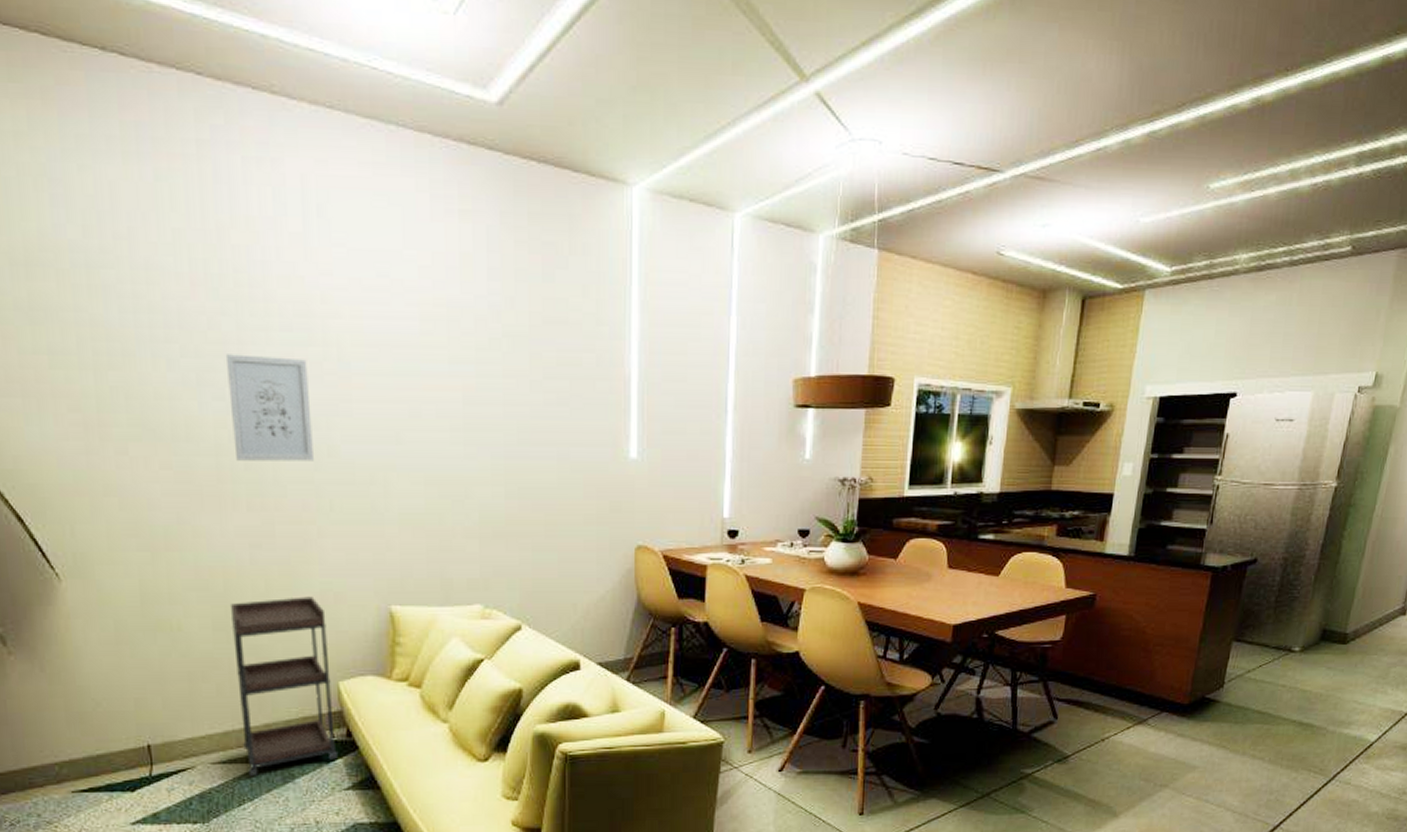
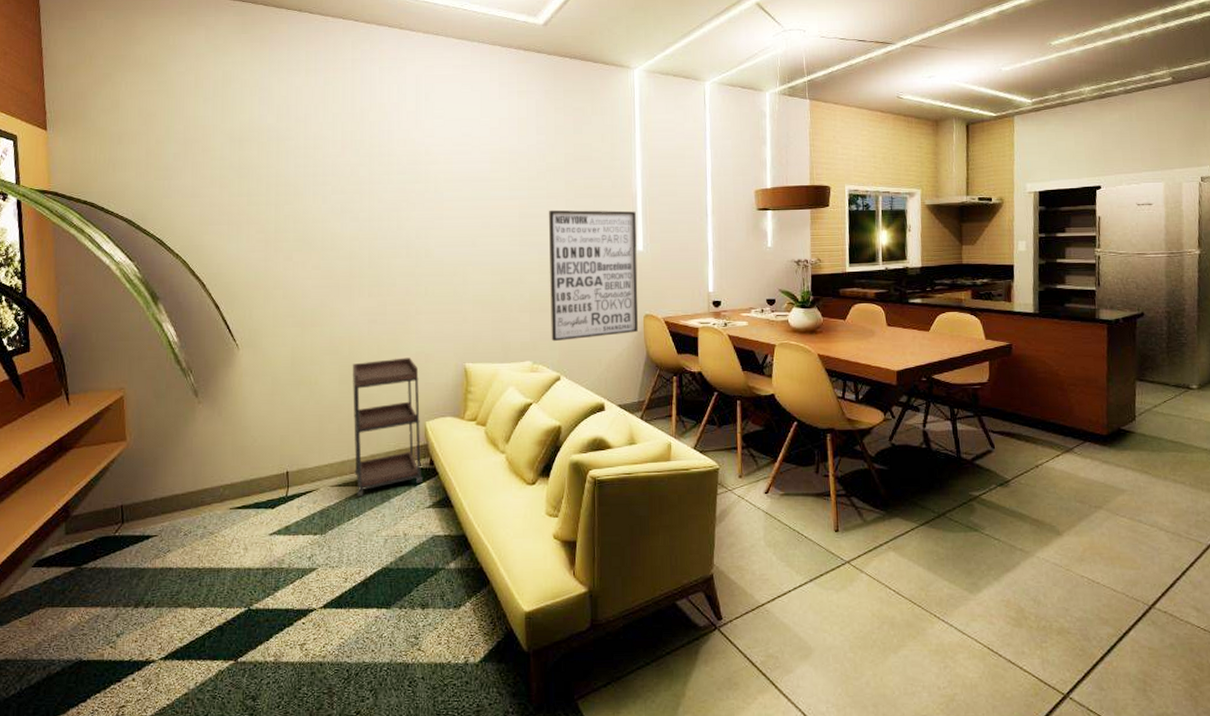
wall art: present [227,354,314,461] -> none [361,191,415,262]
wall art: none [506,394,629,580] -> present [549,210,638,342]

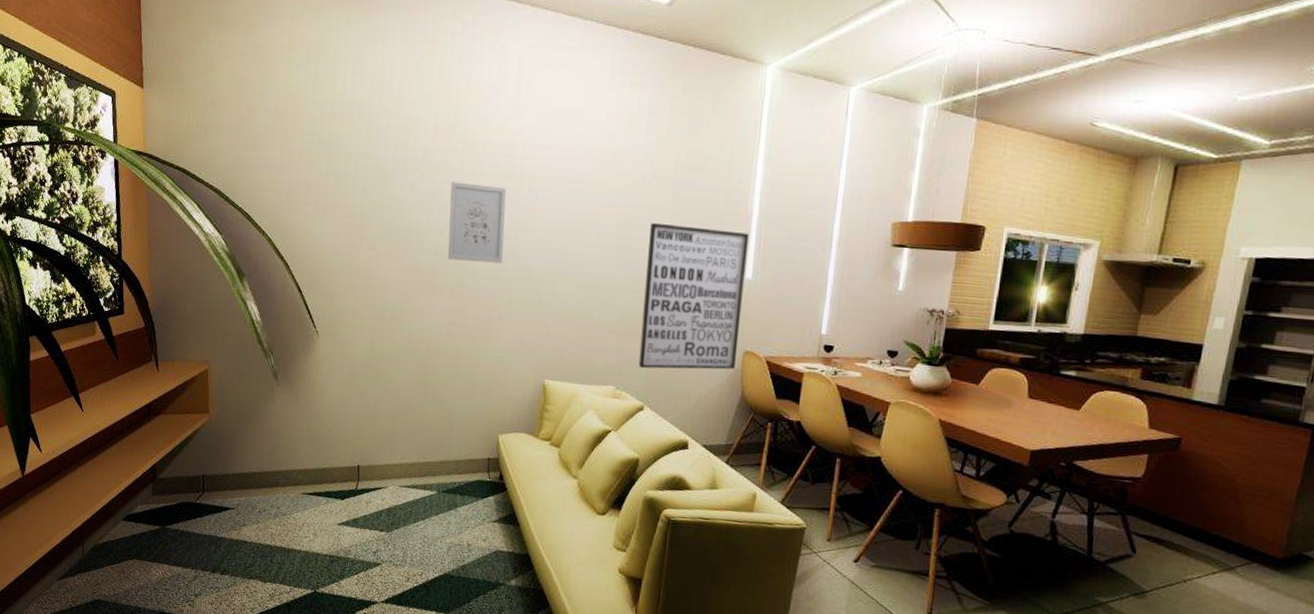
shelving unit: present [352,357,422,498] -> none [423,365,496,501]
wall art: none [361,191,415,262] -> present [448,182,507,264]

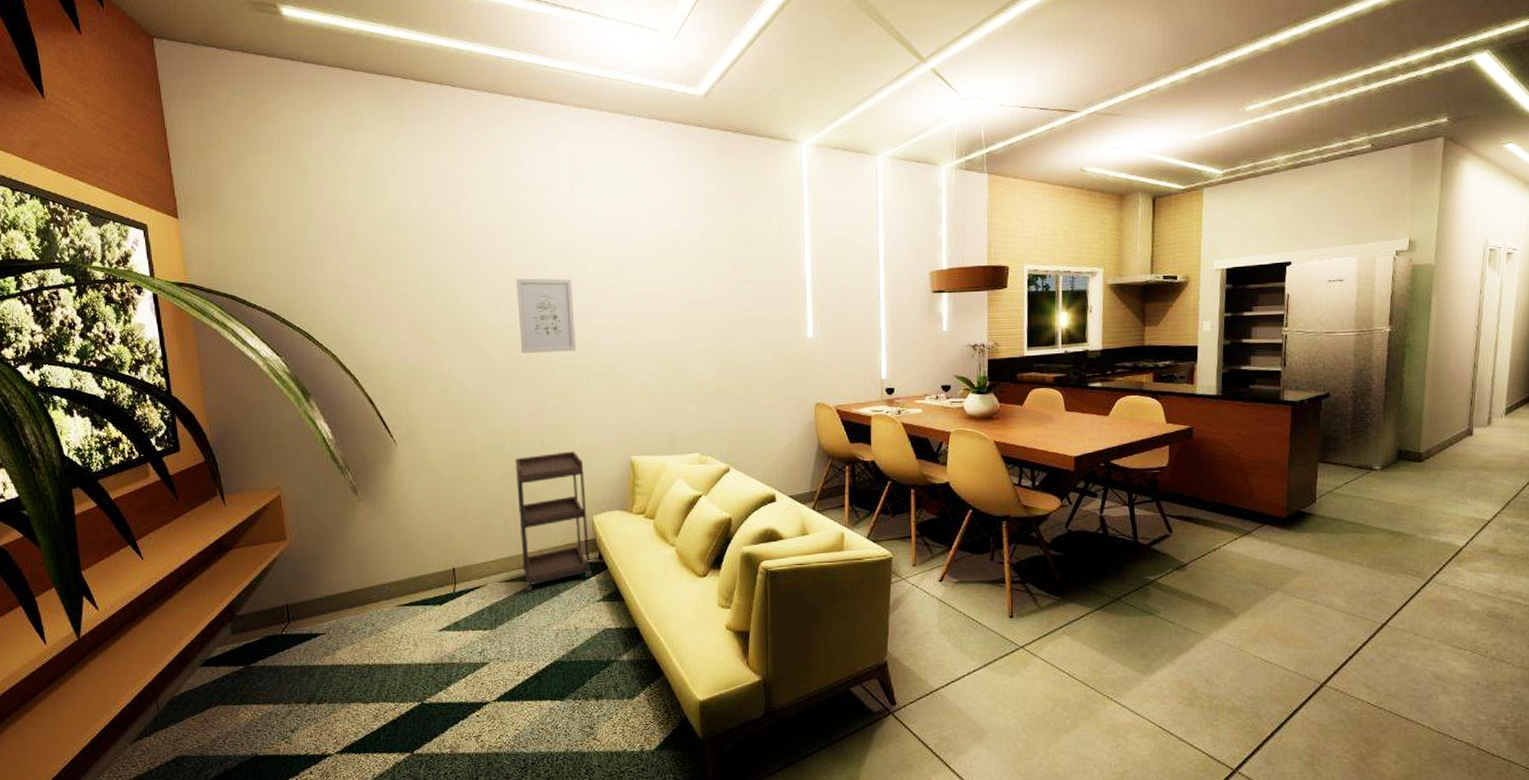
shelving unit: none [423,365,496,501] -> present [514,451,592,593]
wall art: present [638,222,749,370] -> none [714,295,809,433]

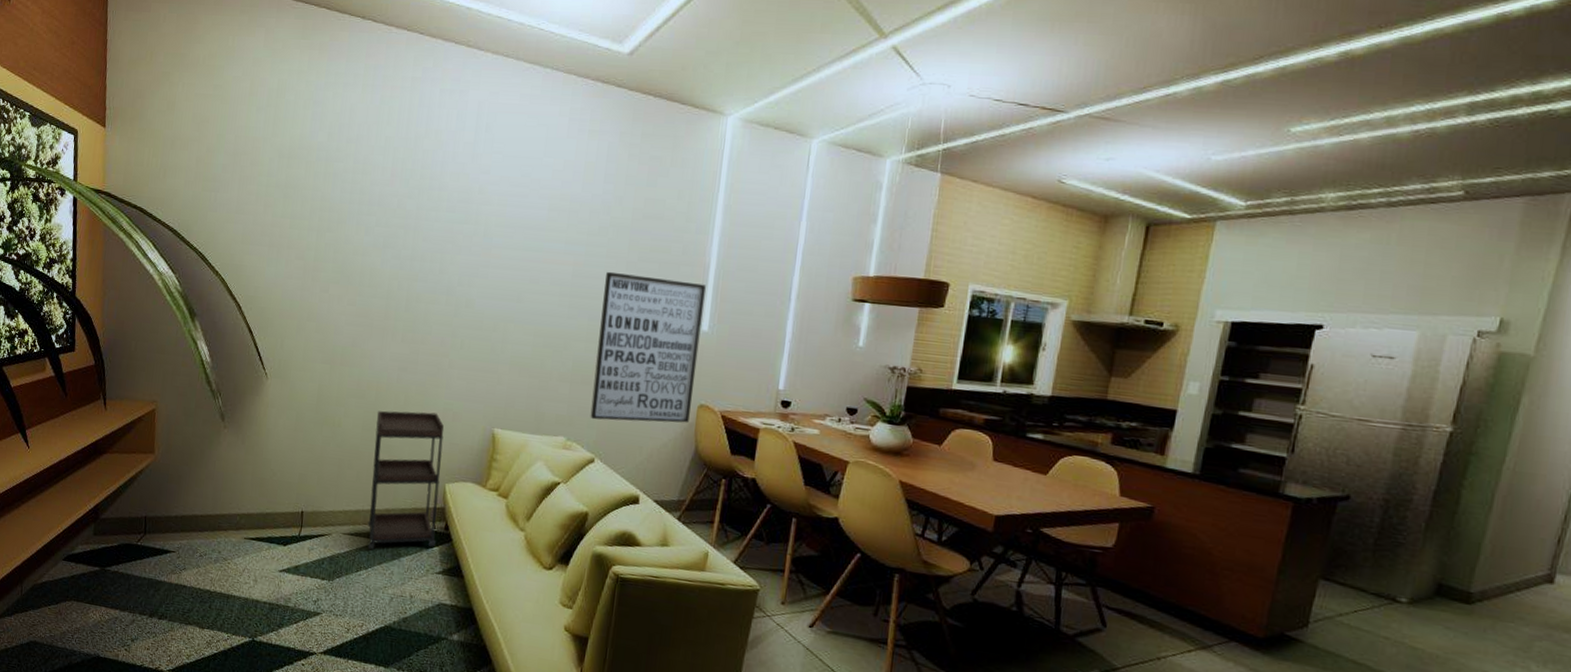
wall art: present [516,278,576,353] -> none [400,226,462,310]
wall art: none [714,295,809,433] -> present [590,271,706,423]

